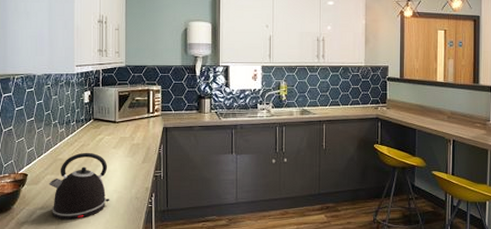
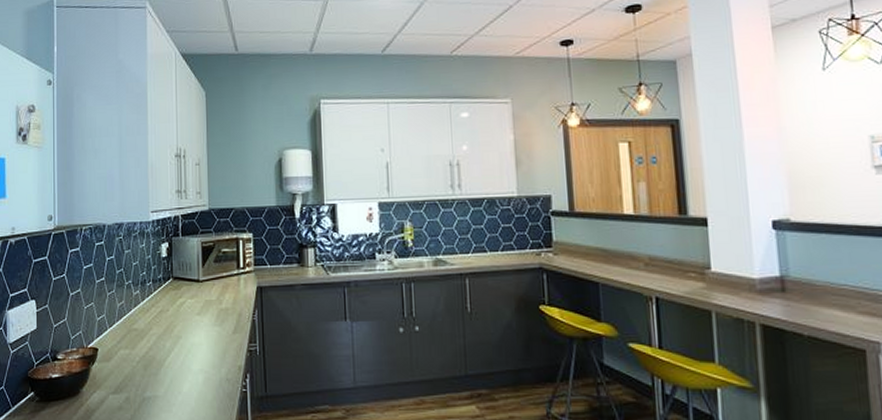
kettle: present [48,152,110,220] -> none [122,320,195,407]

